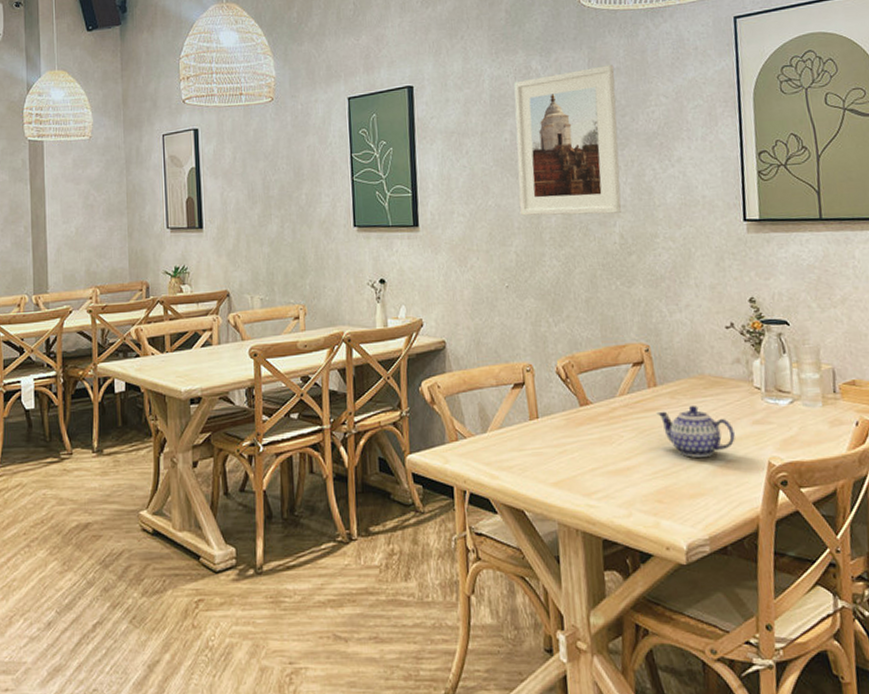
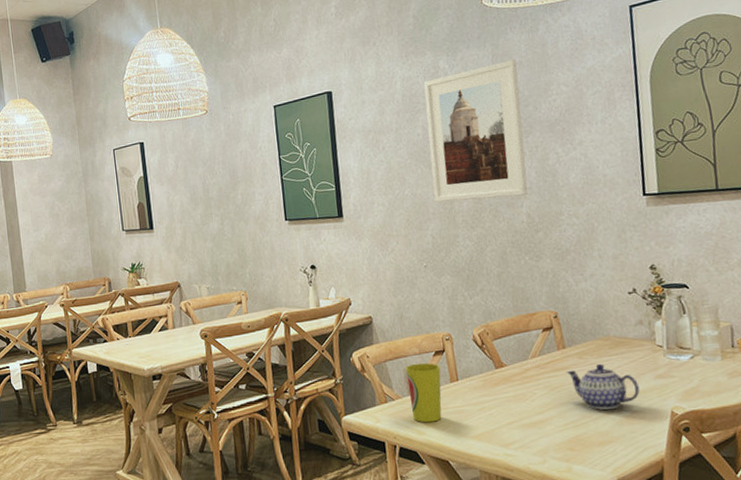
cup: none [480,396,520,466] -> present [405,362,442,423]

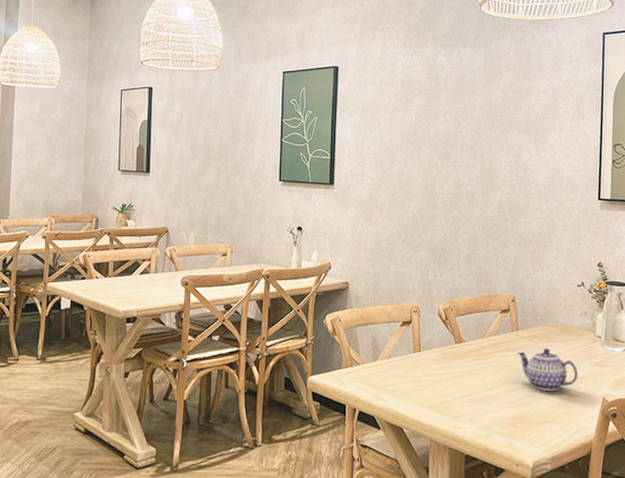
cup: present [405,362,442,423] -> none [374,331,406,389]
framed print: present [424,59,528,202] -> none [418,63,505,186]

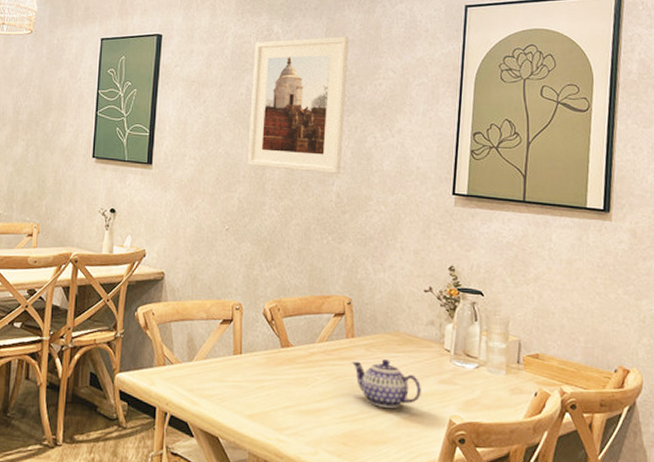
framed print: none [418,63,505,186] -> present [246,36,349,174]

